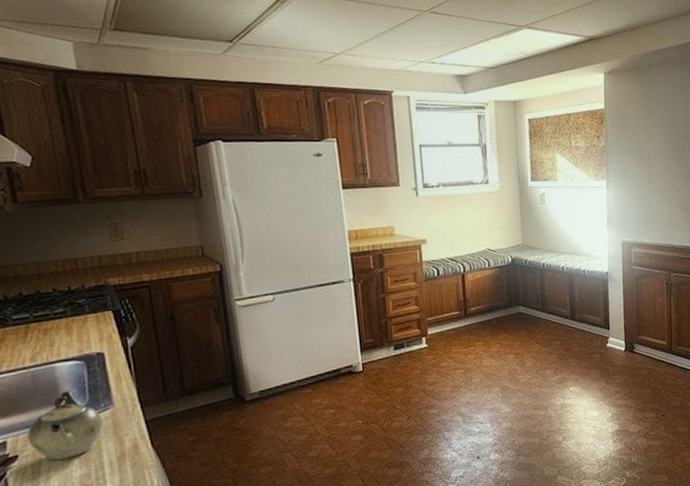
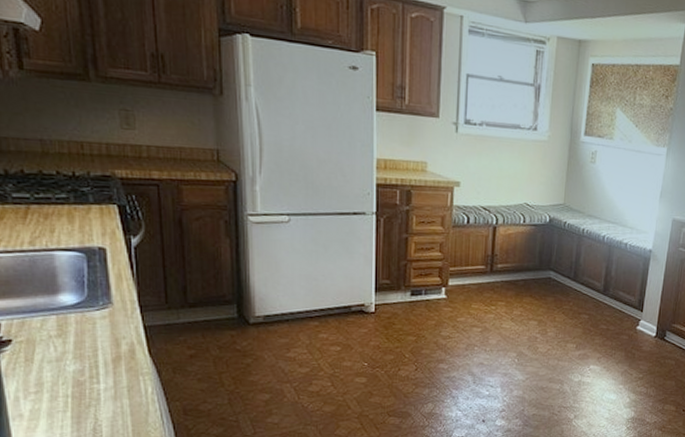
teapot: present [27,390,103,460] -> none [22,282,100,351]

